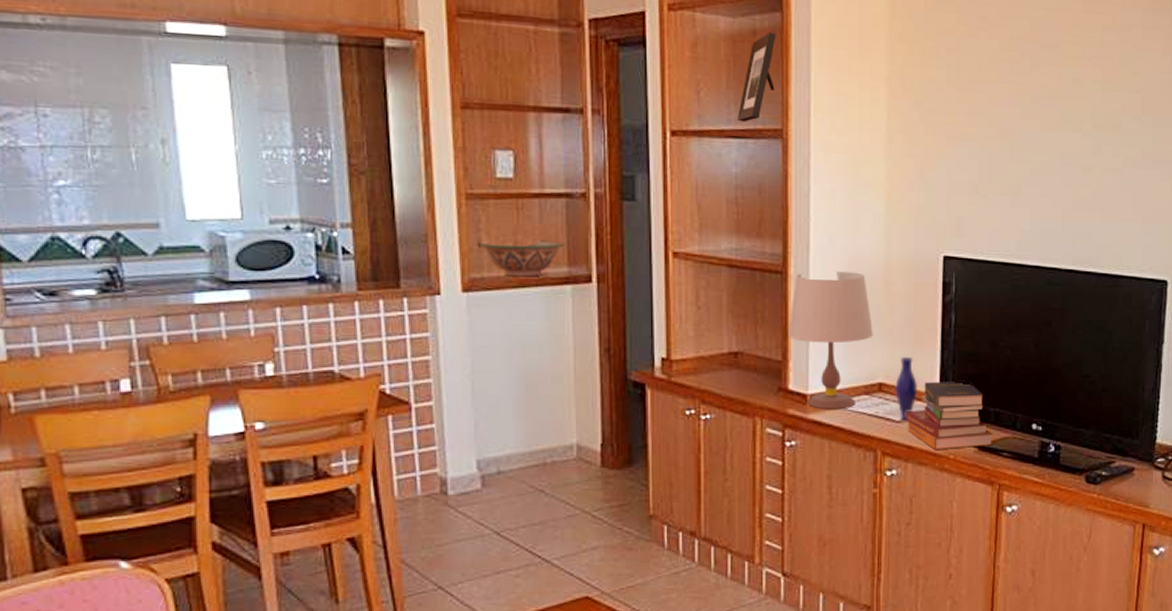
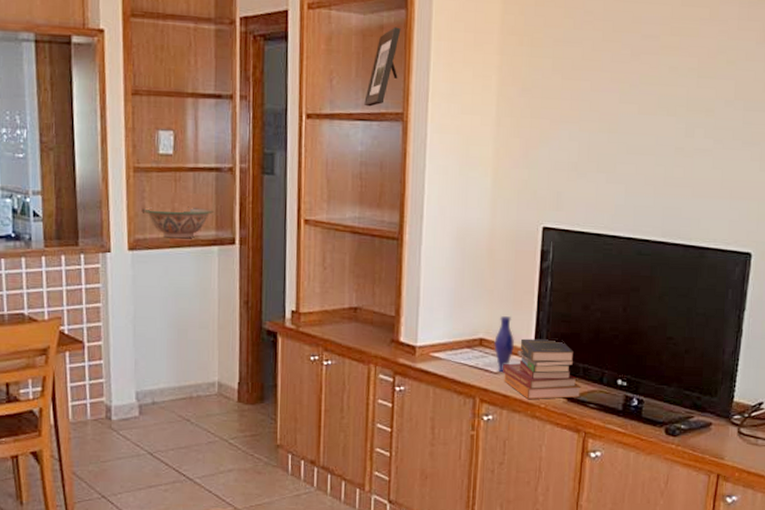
table lamp: present [788,272,873,410] -> none [402,239,477,361]

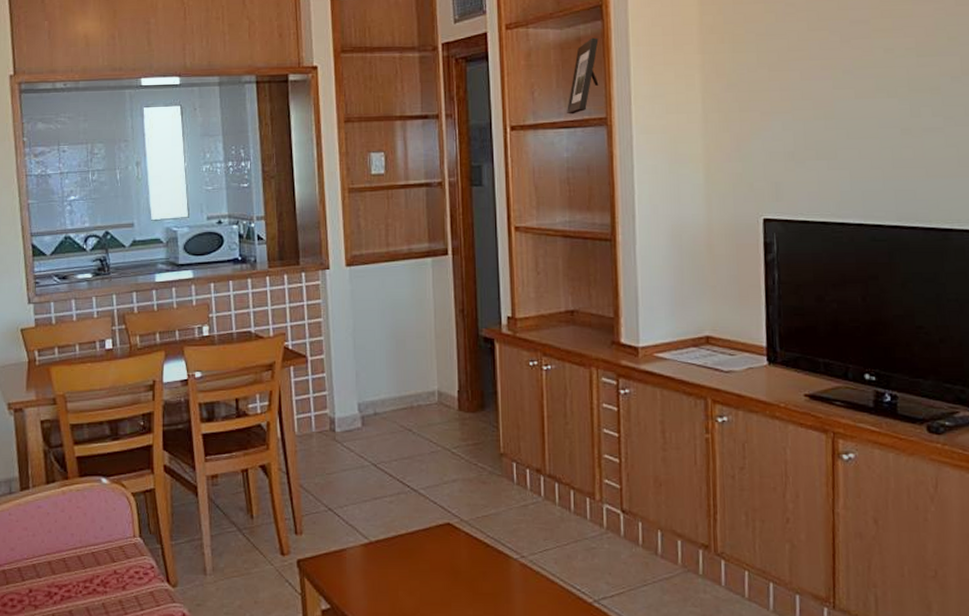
decorative bowl: present [143,207,214,239] -> none [358,222,426,253]
vase: present [494,316,515,373] -> none [722,312,745,371]
books: present [503,338,582,400] -> none [734,334,824,399]

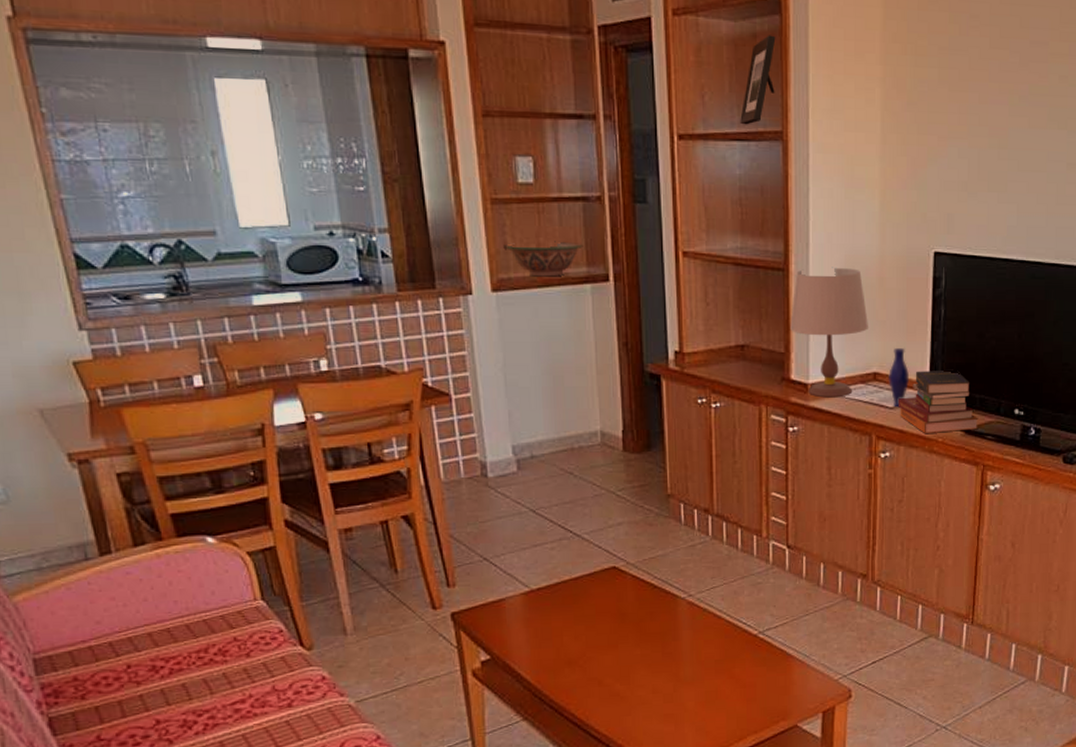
decorative bowl: none [358,222,426,253] -> present [505,242,583,277]
table lamp: none [619,237,698,361] -> present [790,268,868,398]
vase: none [722,312,745,371] -> present [889,348,910,408]
books: none [734,334,824,399] -> present [899,371,979,435]

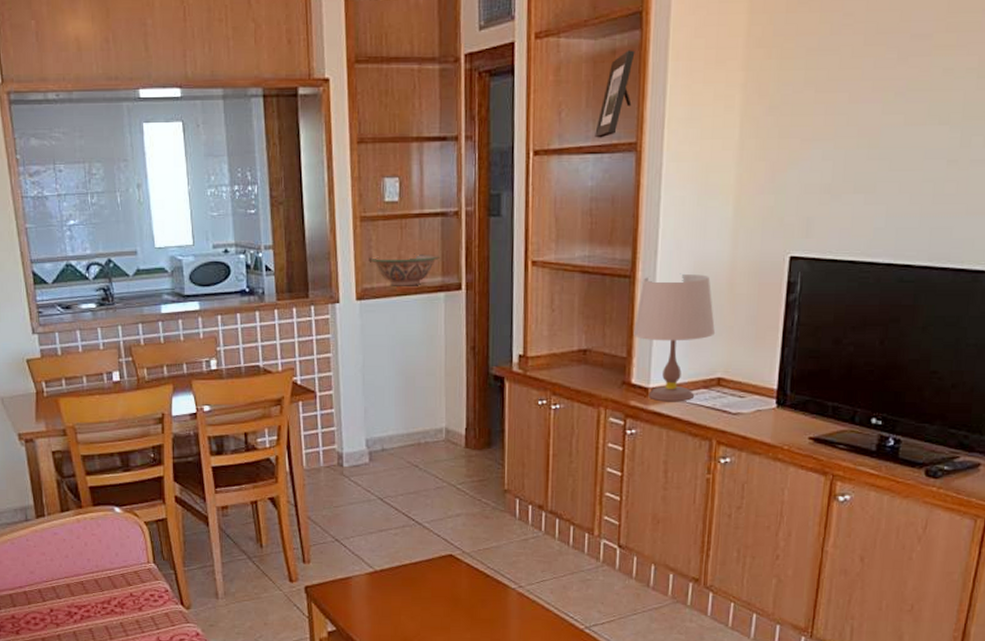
vase: present [889,348,910,408] -> none [733,354,756,413]
books: present [899,371,979,435] -> none [742,377,830,441]

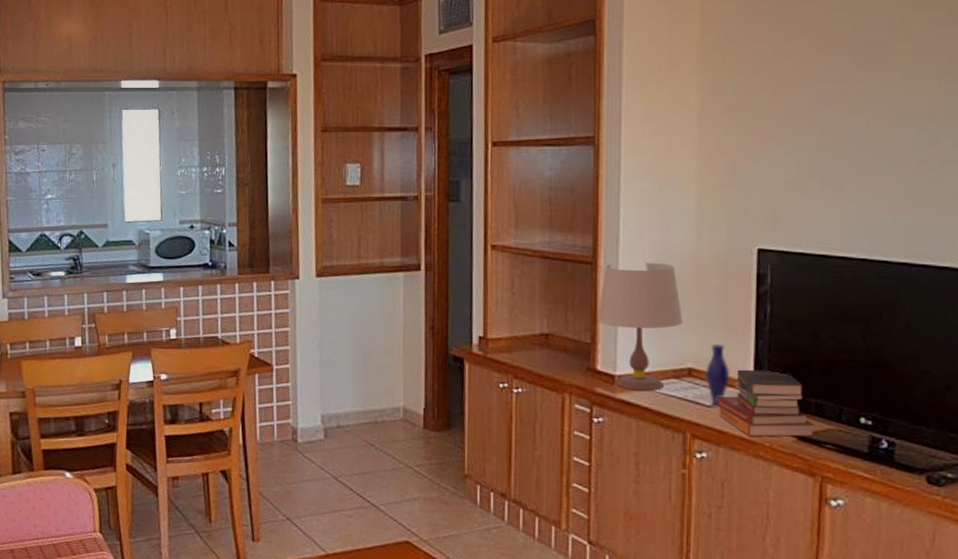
decorative bowl: present [370,255,440,286] -> none [330,236,399,266]
picture frame: present [595,50,635,138] -> none [552,53,590,132]
vase: none [733,354,756,413] -> present [706,344,730,406]
books: none [742,377,830,441] -> present [717,369,815,437]

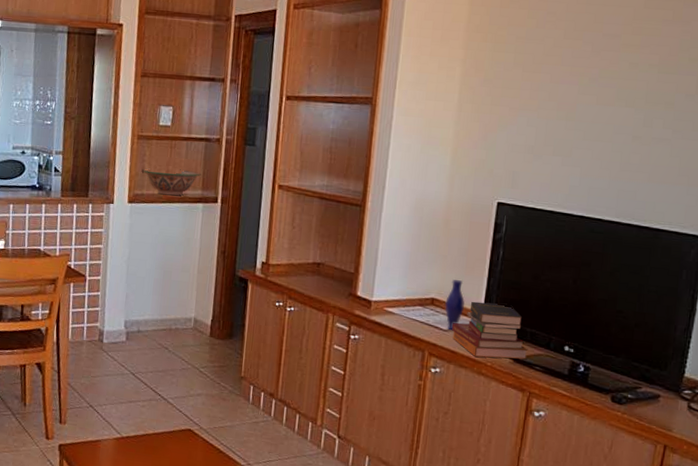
decorative bowl: none [330,236,399,266] -> present [142,168,201,196]
table lamp: present [597,263,683,392] -> none [361,207,431,316]

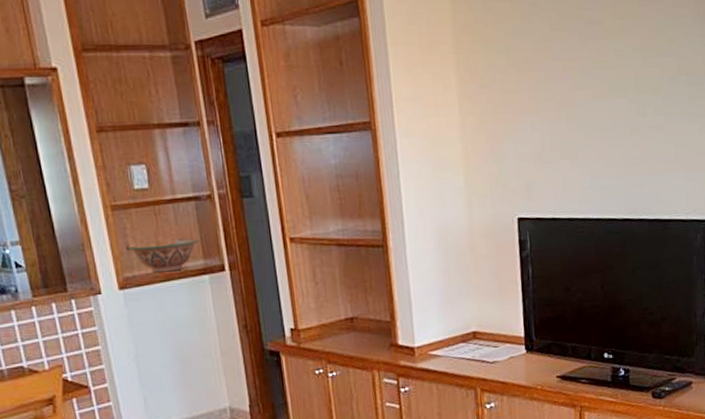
vase: present [445,280,465,331] -> none [487,307,506,362]
books: present [452,301,528,360] -> none [498,324,572,384]

